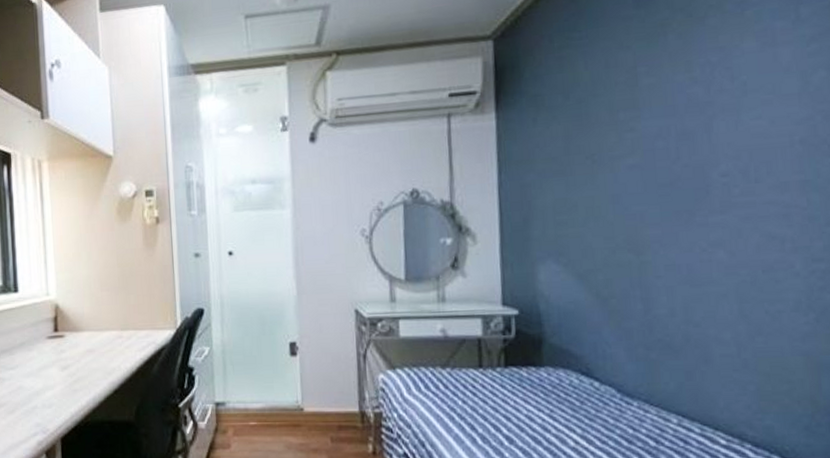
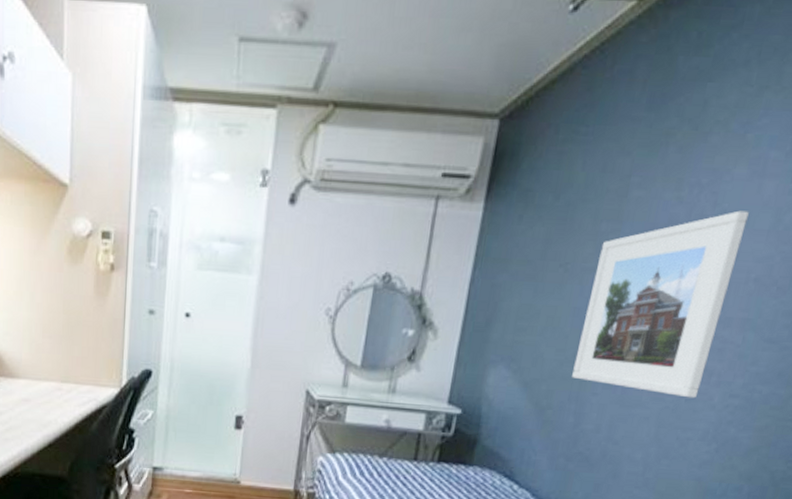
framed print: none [624,79,775,269] -> present [572,210,749,398]

